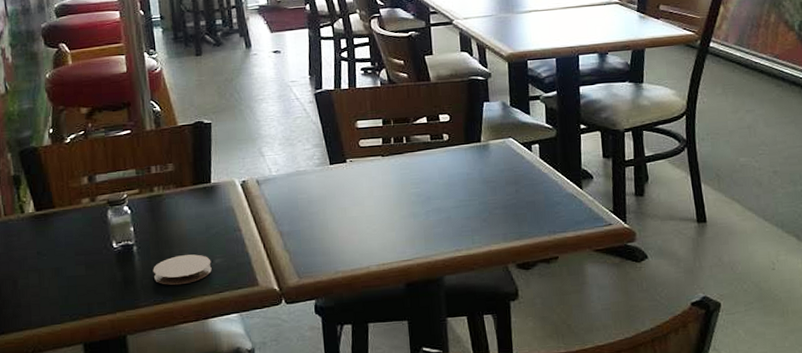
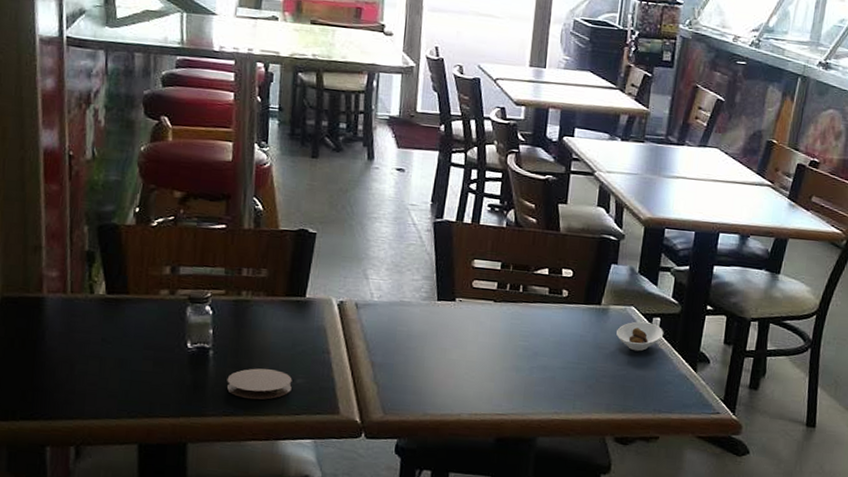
saucer: none [500,150,545,180] -> present [616,321,664,352]

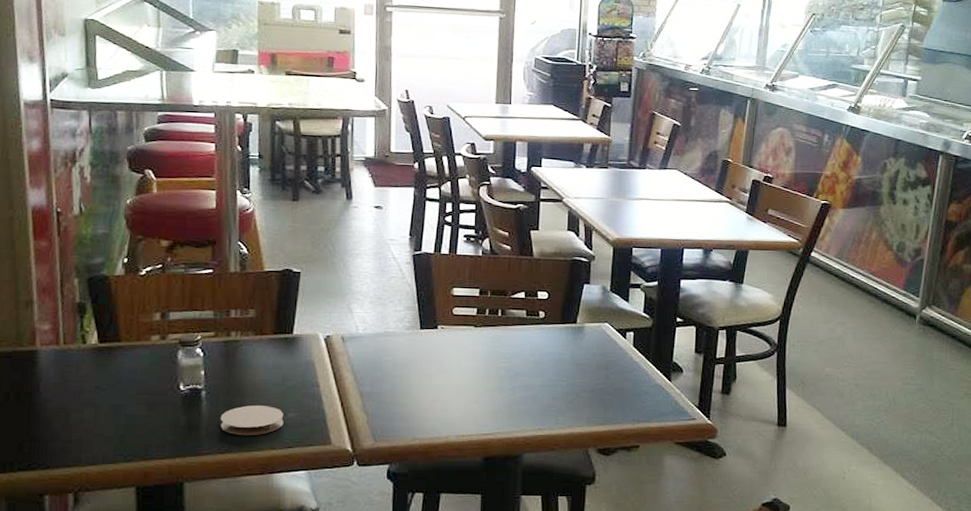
saucer: present [616,321,664,352] -> none [593,337,638,365]

